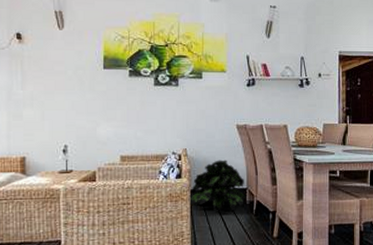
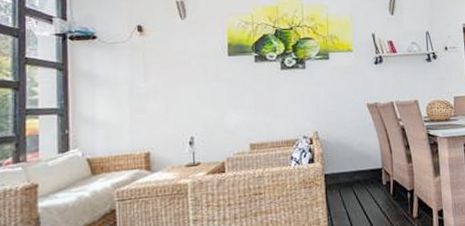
potted plant: present [188,160,247,212] -> none [322,140,383,196]

